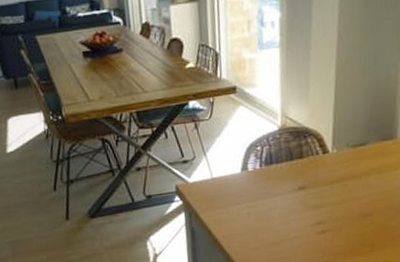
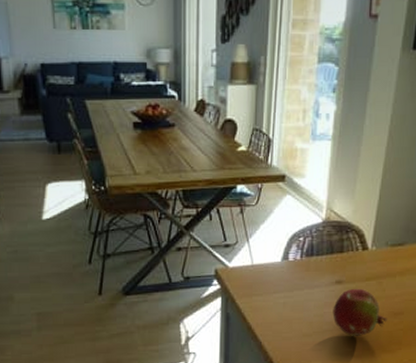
fruit: none [298,192,357,242] -> present [332,288,387,337]

